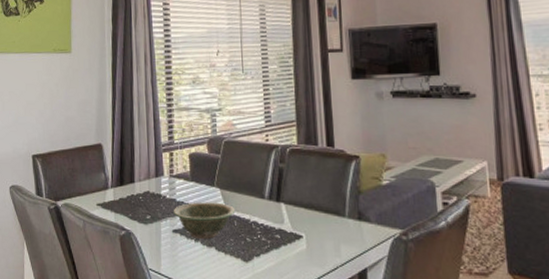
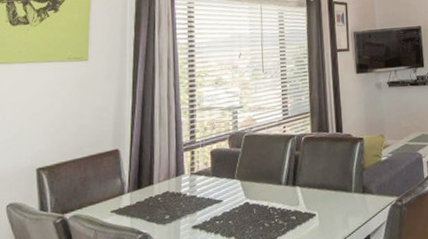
bowl: present [173,202,236,240] -> none [193,193,255,232]

